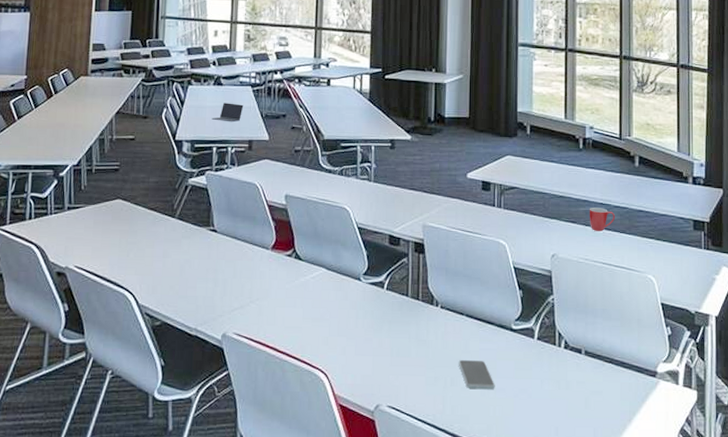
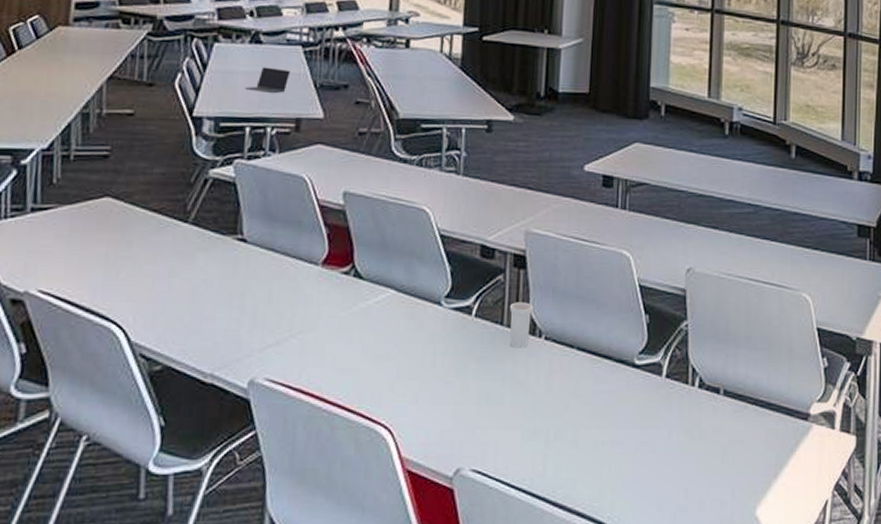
cup: none [412,279,431,314] -> present [509,302,533,348]
mobile phone: present [458,359,495,389] -> none [565,405,611,443]
mug: present [589,207,616,232] -> none [733,208,766,240]

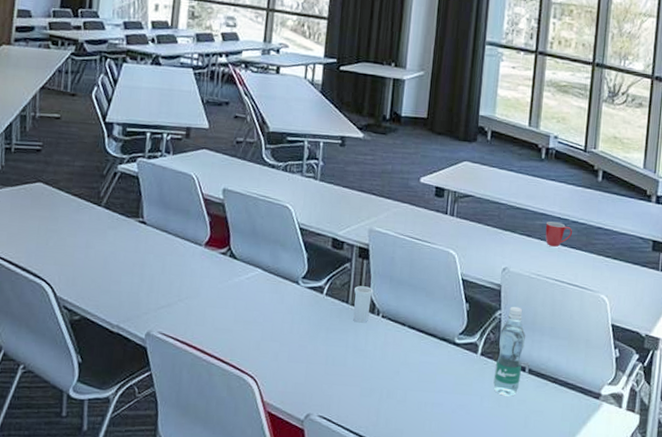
laptop computer: present [245,67,291,94] -> none [147,84,183,107]
bottle: none [683,314,717,426] -> present [493,306,525,397]
mug: none [733,208,766,240] -> present [545,221,573,248]

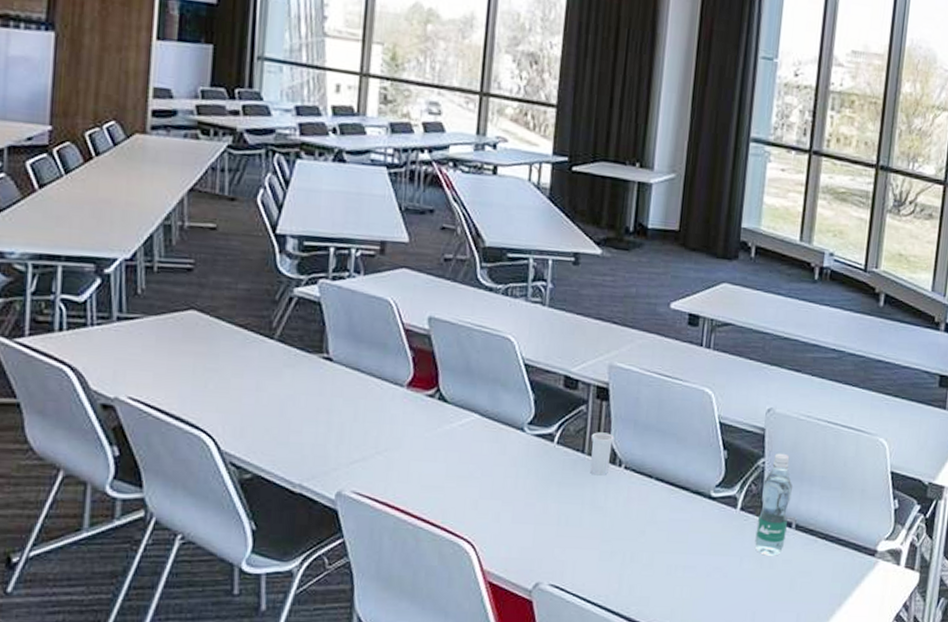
mug: present [545,221,573,248] -> none [817,353,849,385]

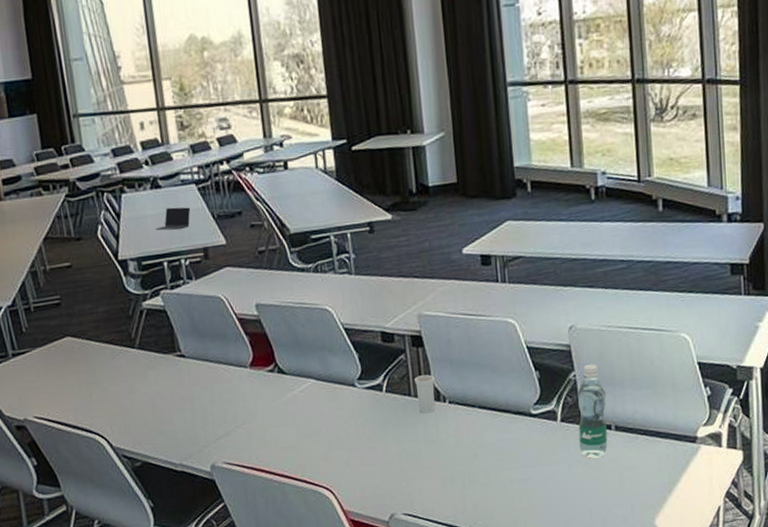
laptop computer: none [328,187,375,215] -> present [155,207,191,231]

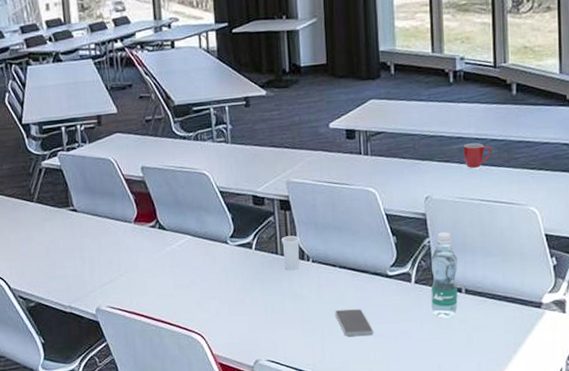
laptop computer: present [155,207,191,231] -> none [56,79,87,100]
mobile phone: none [475,452,519,483] -> present [334,309,374,336]
mug: none [608,265,640,294] -> present [463,143,493,169]

